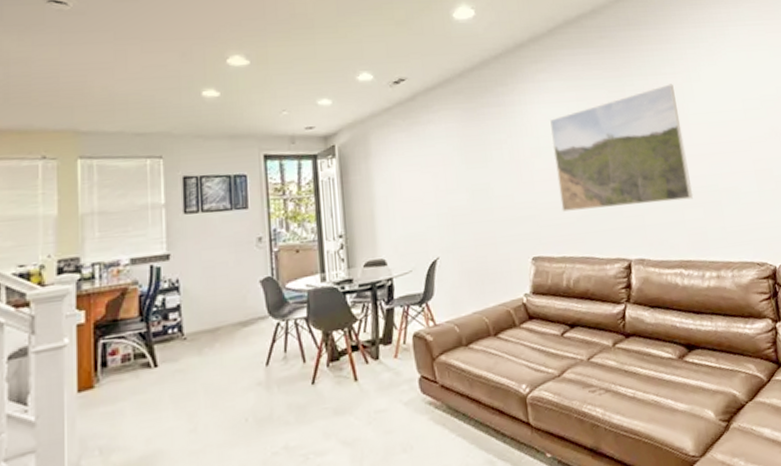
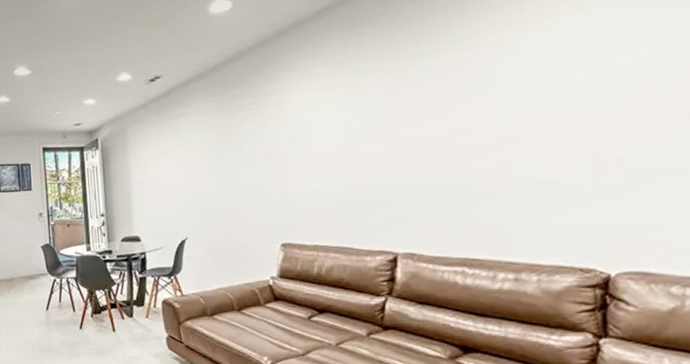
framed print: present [550,84,694,212] -> none [310,59,492,201]

